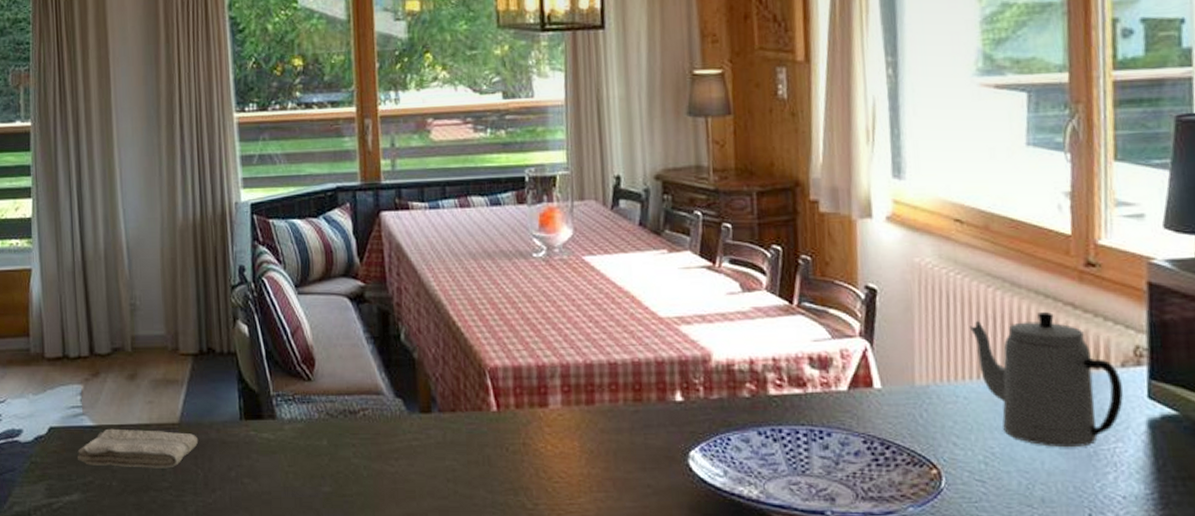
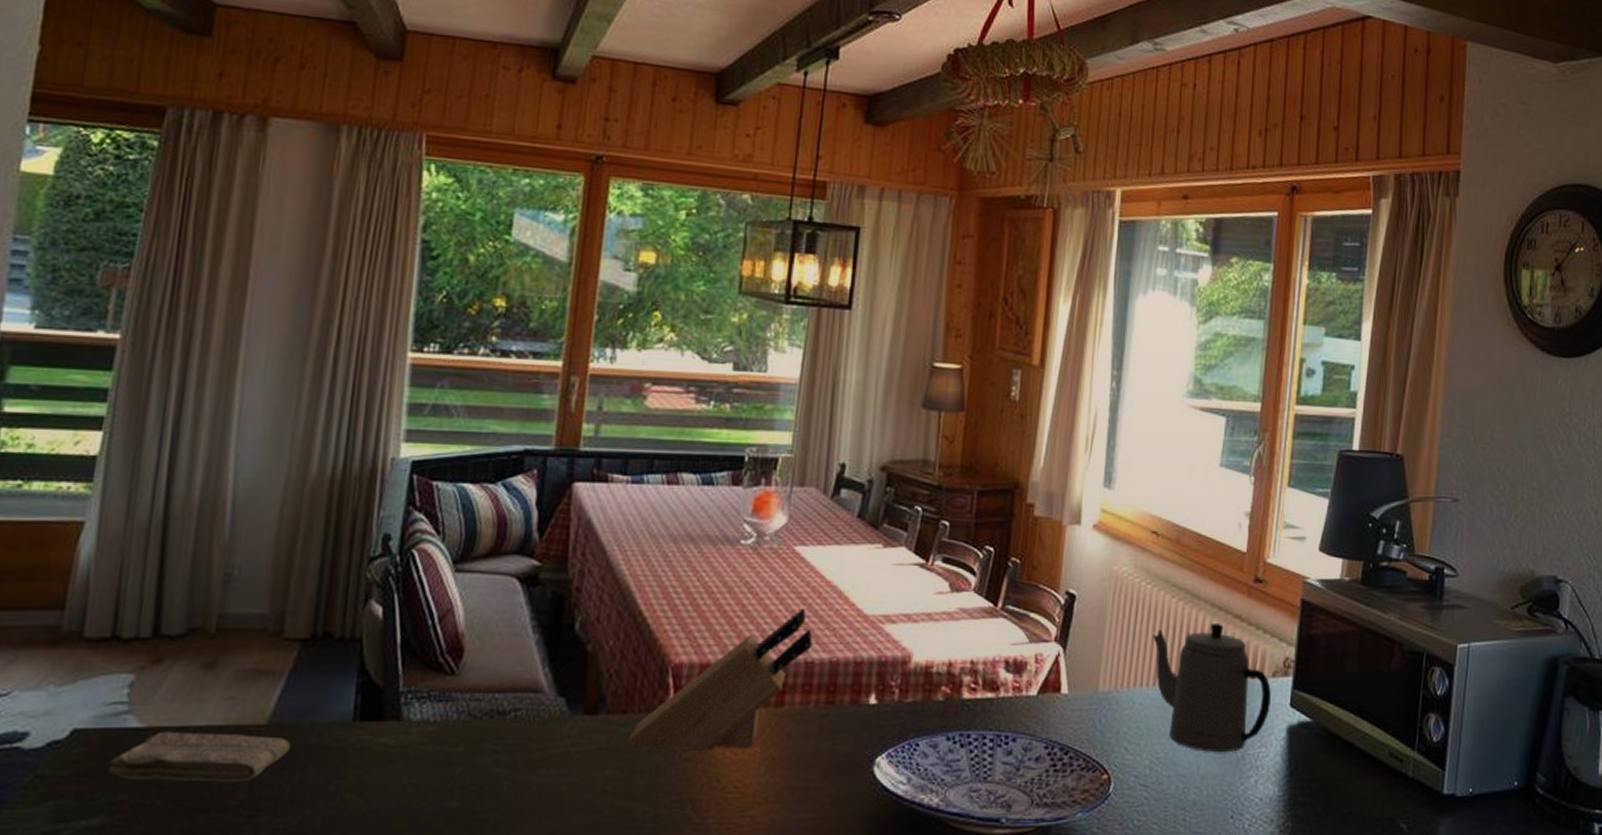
knife block: none [460,313,613,444] -> present [628,608,813,751]

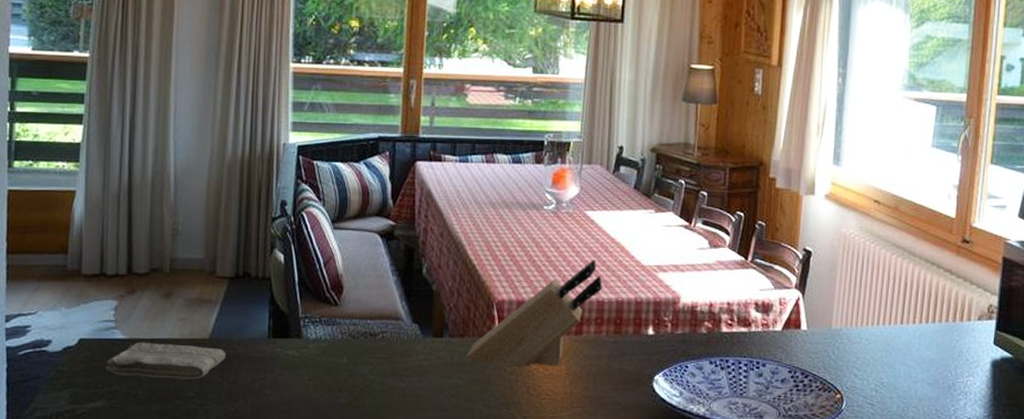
teapot: present [1152,622,1271,753] -> none [875,275,977,380]

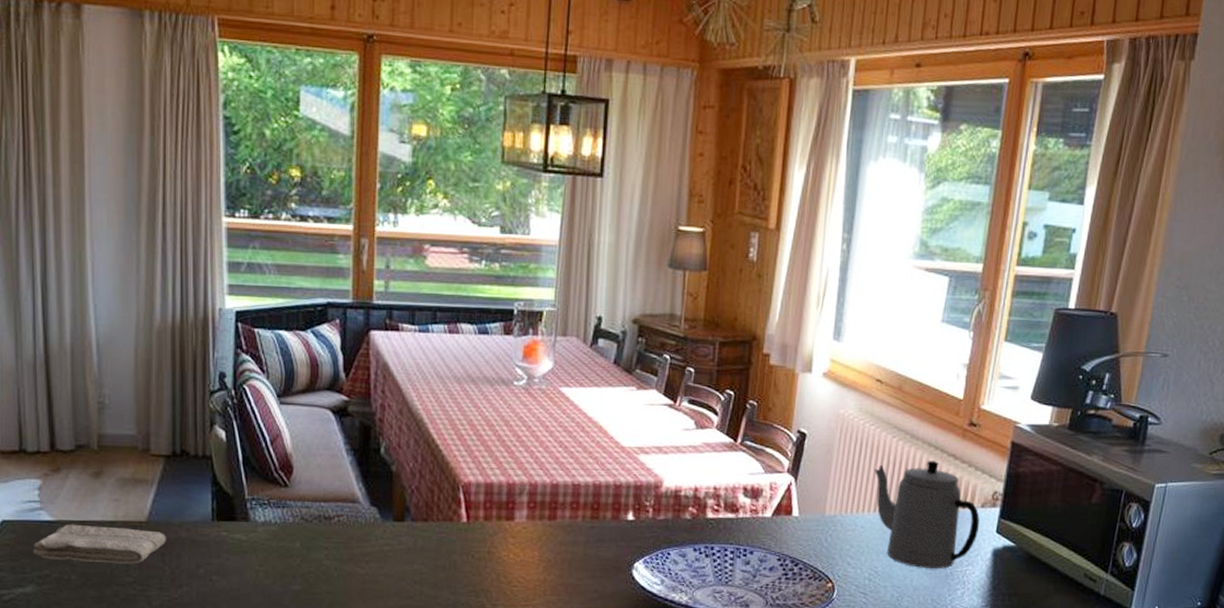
knife block: present [466,259,602,367] -> none [430,439,578,553]
teapot: none [875,275,977,380] -> present [874,460,980,569]

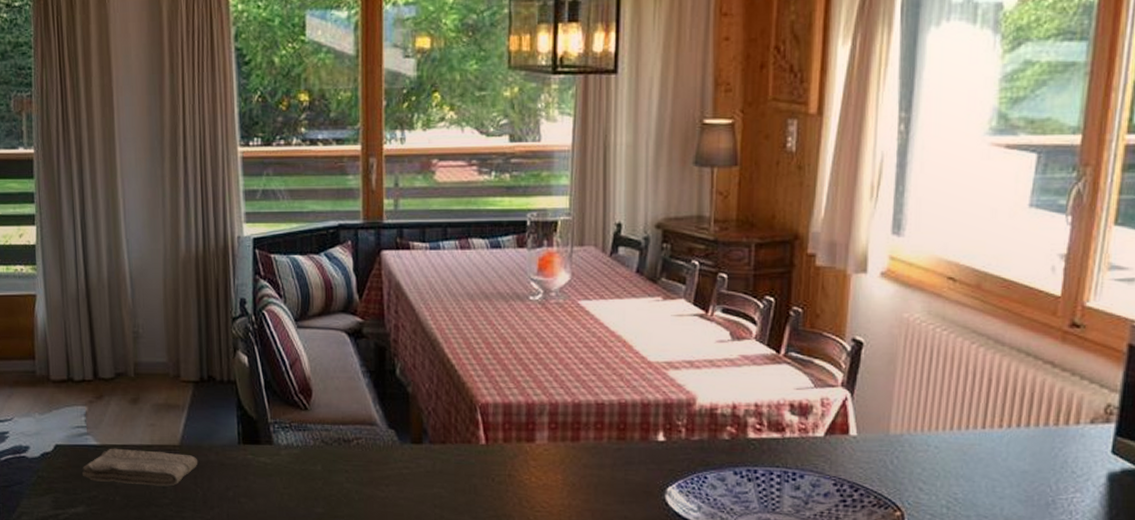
teapot: present [874,460,980,569] -> none [948,368,1089,497]

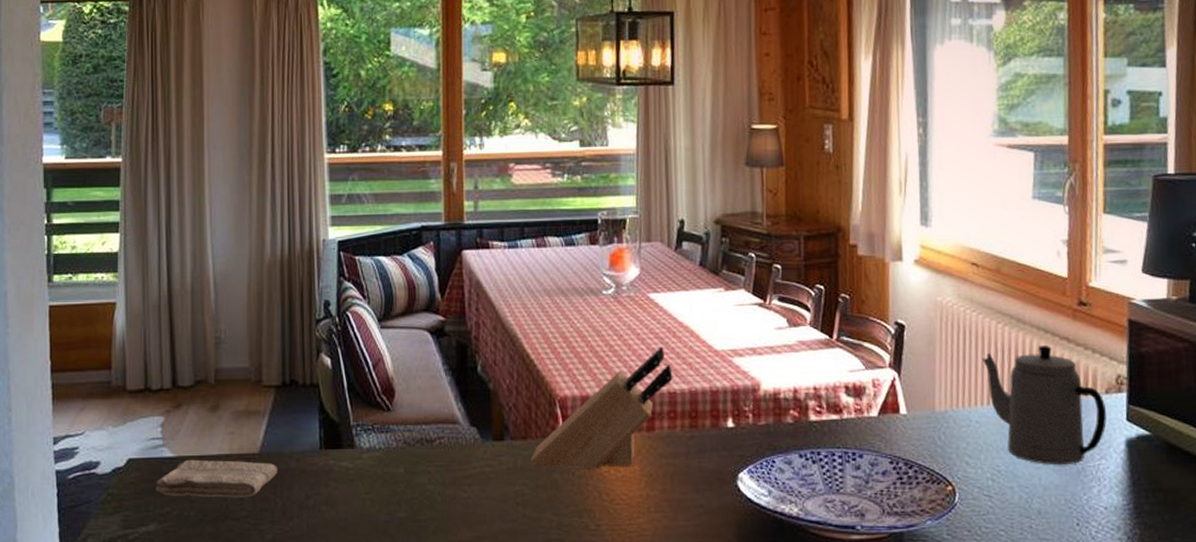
knife block: none [449,356,602,476] -> present [530,346,673,469]
teapot: none [948,368,1089,497] -> present [981,344,1107,466]

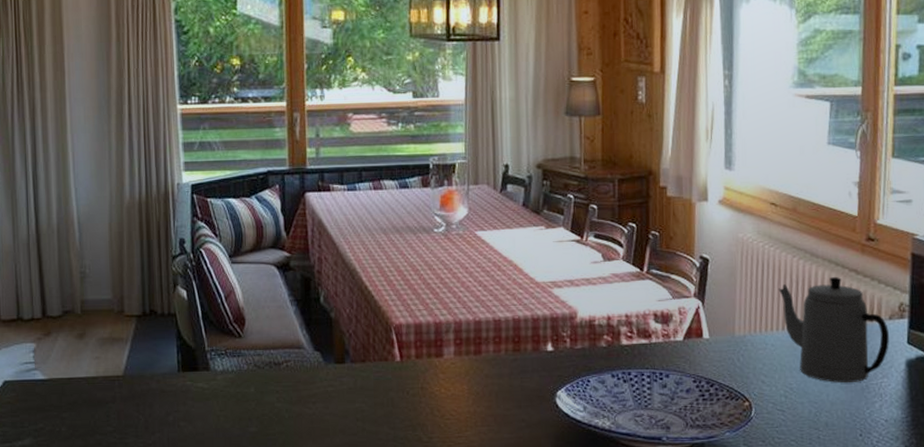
washcloth: present [156,459,277,498] -> none [30,381,140,415]
knife block: present [530,346,673,469] -> none [369,279,498,388]

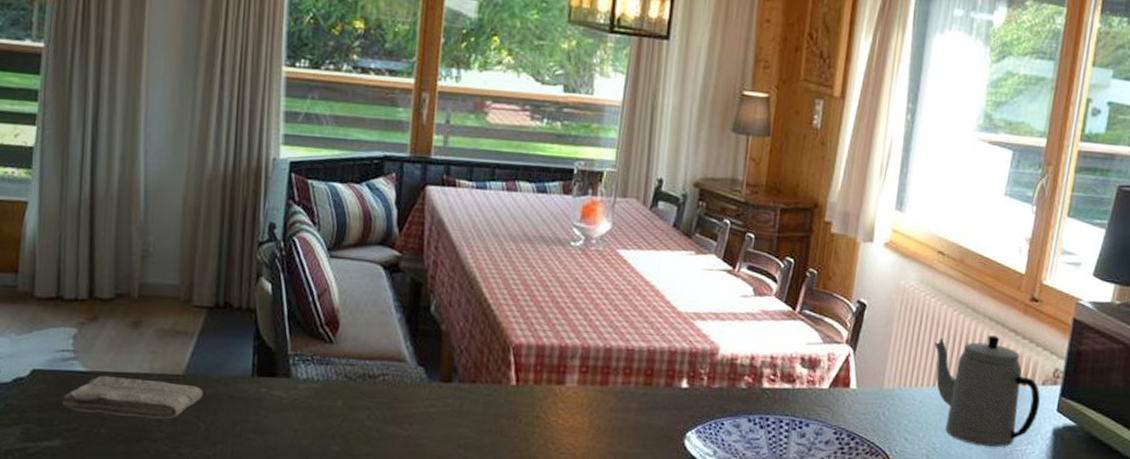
washcloth: none [30,381,140,415] -> present [63,375,203,419]

